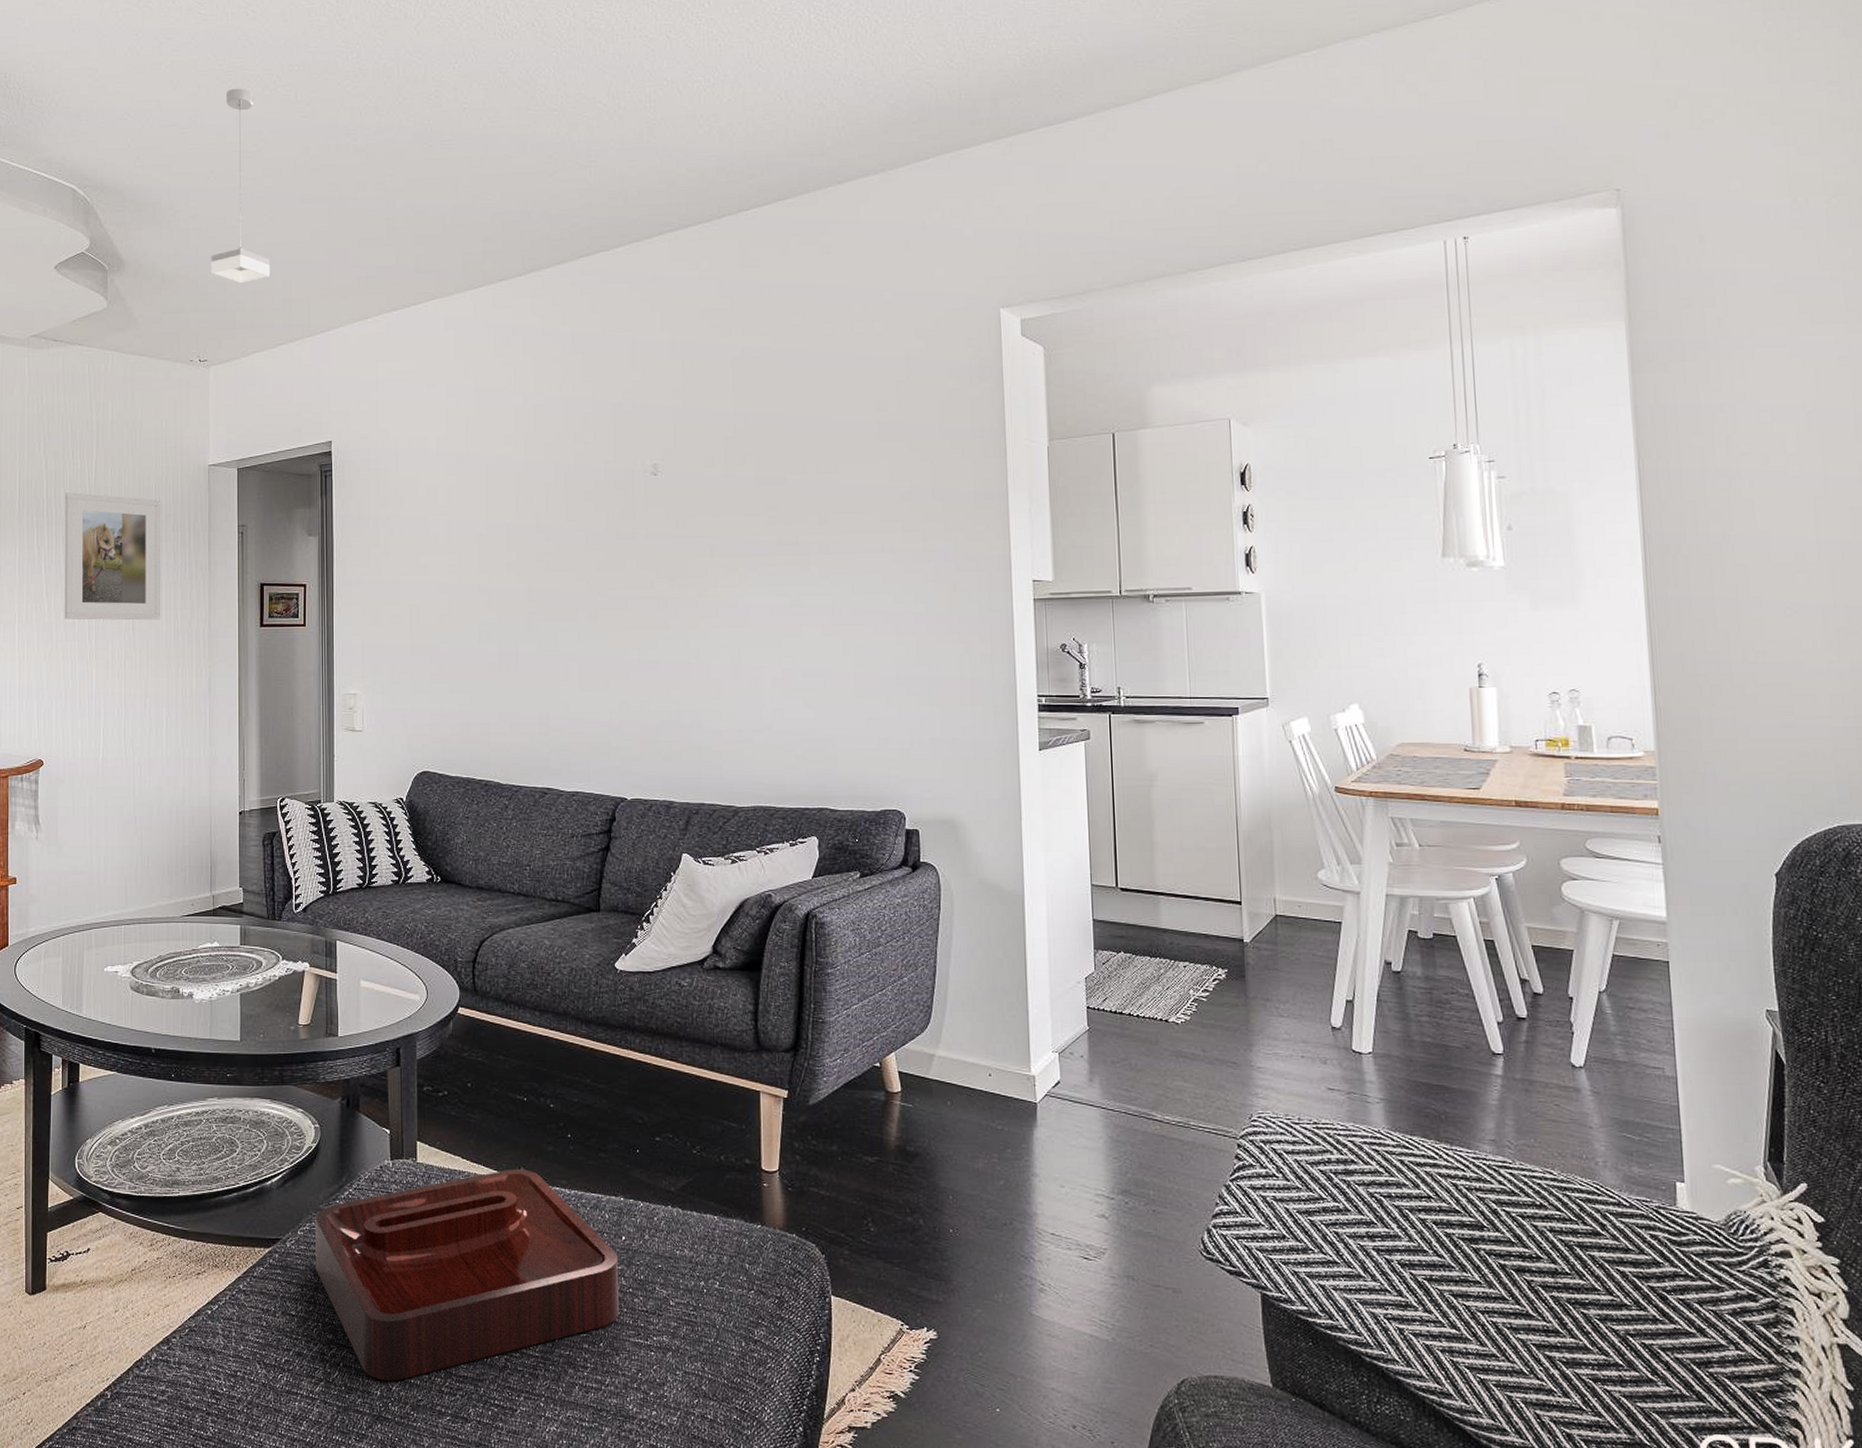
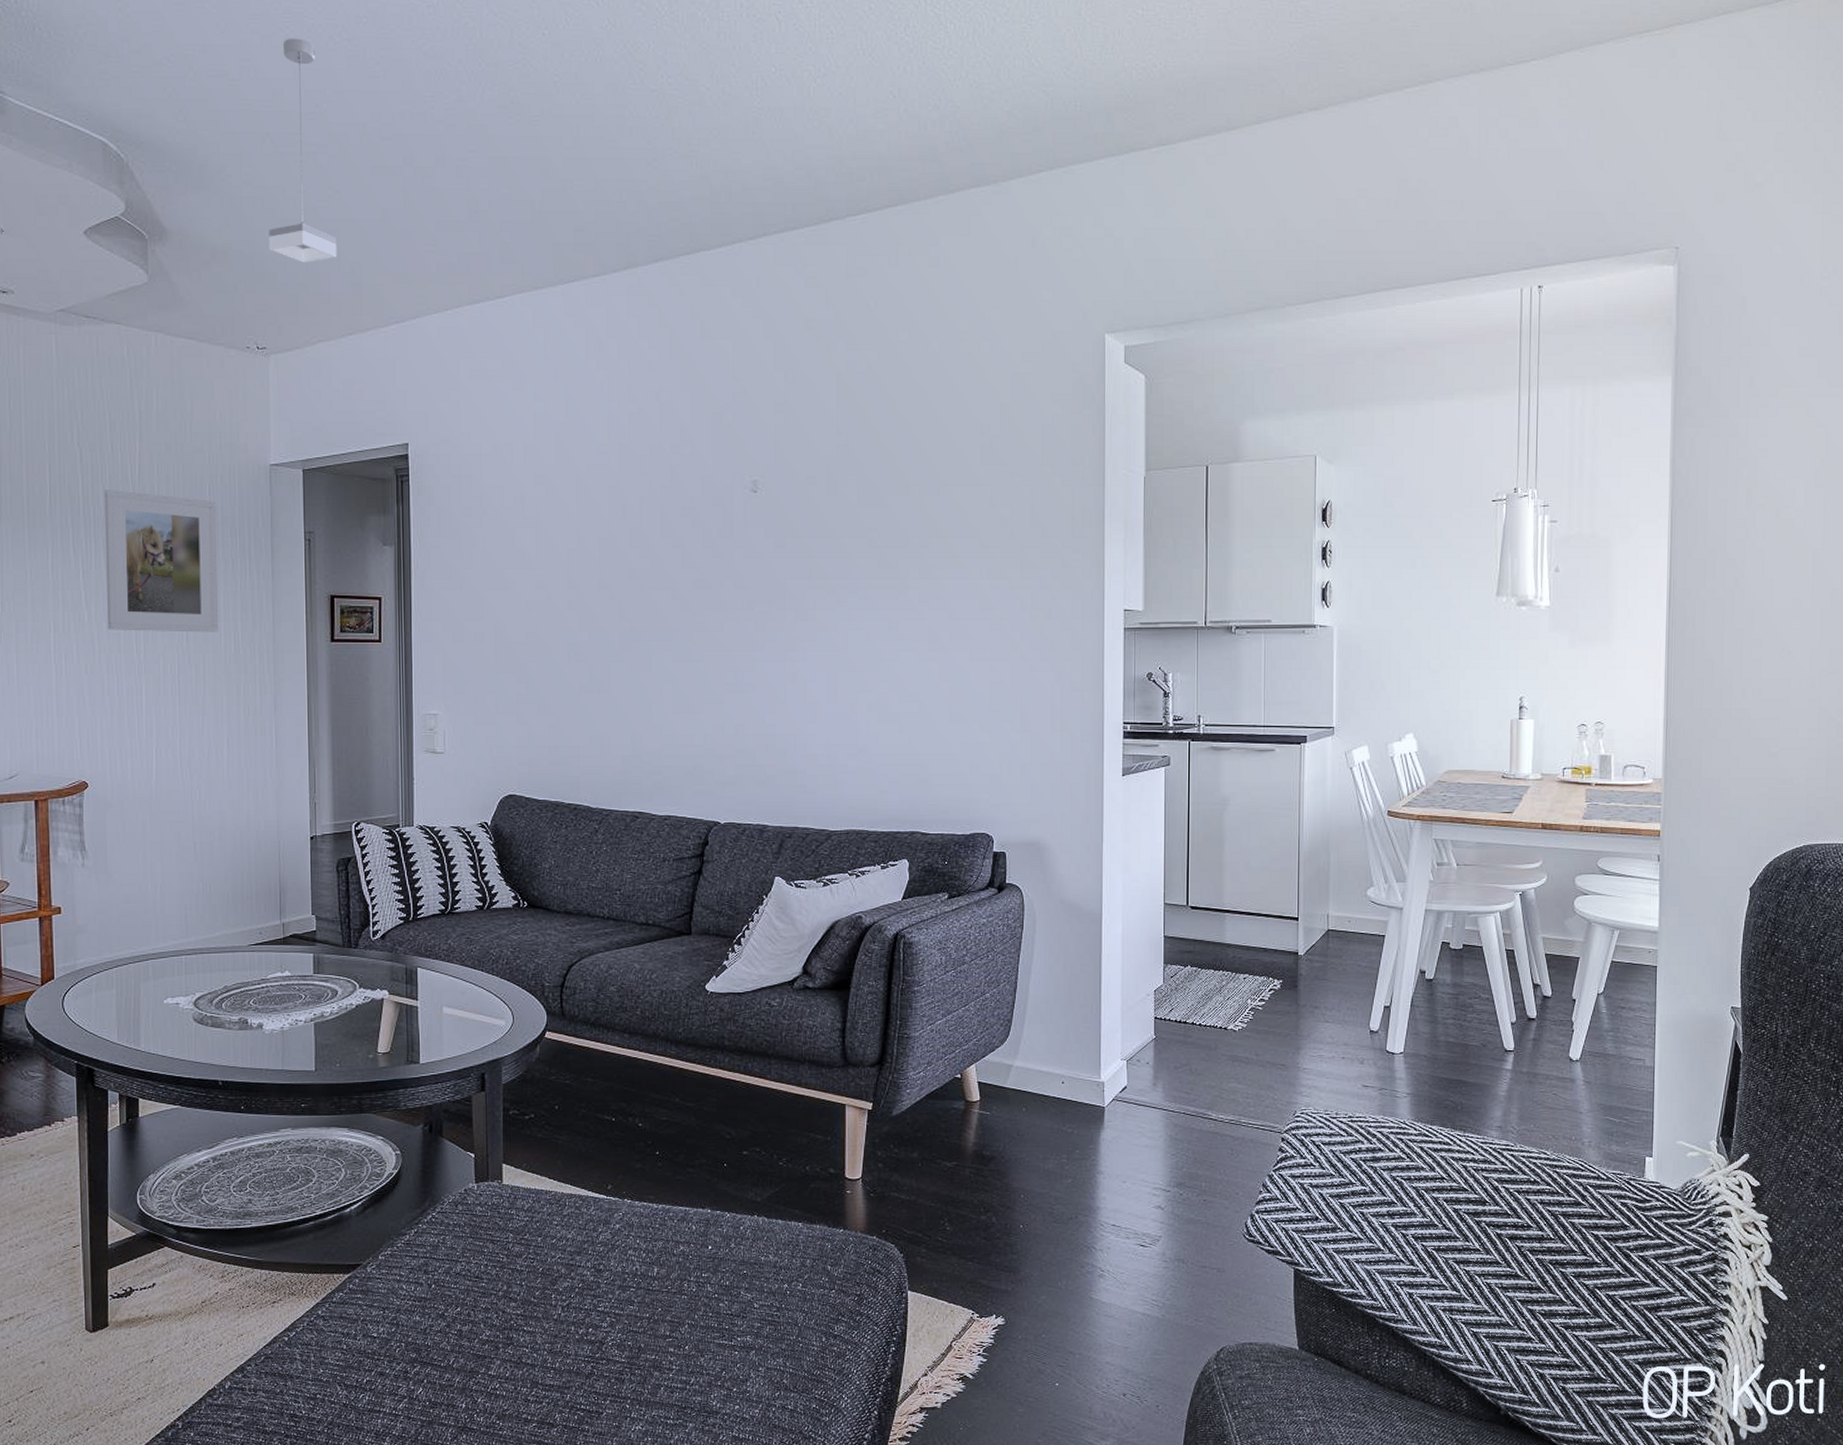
decorative tray: present [315,1168,619,1381] -> none [397,1186,704,1394]

